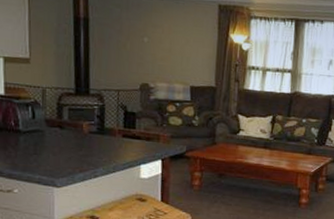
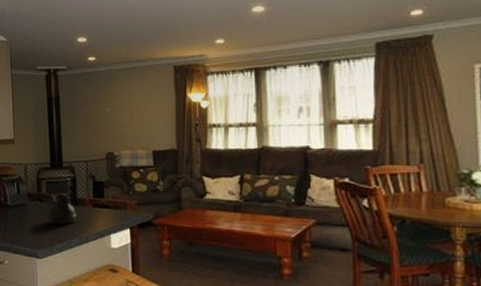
teapot: none [68,120,104,155] -> present [46,193,77,226]

